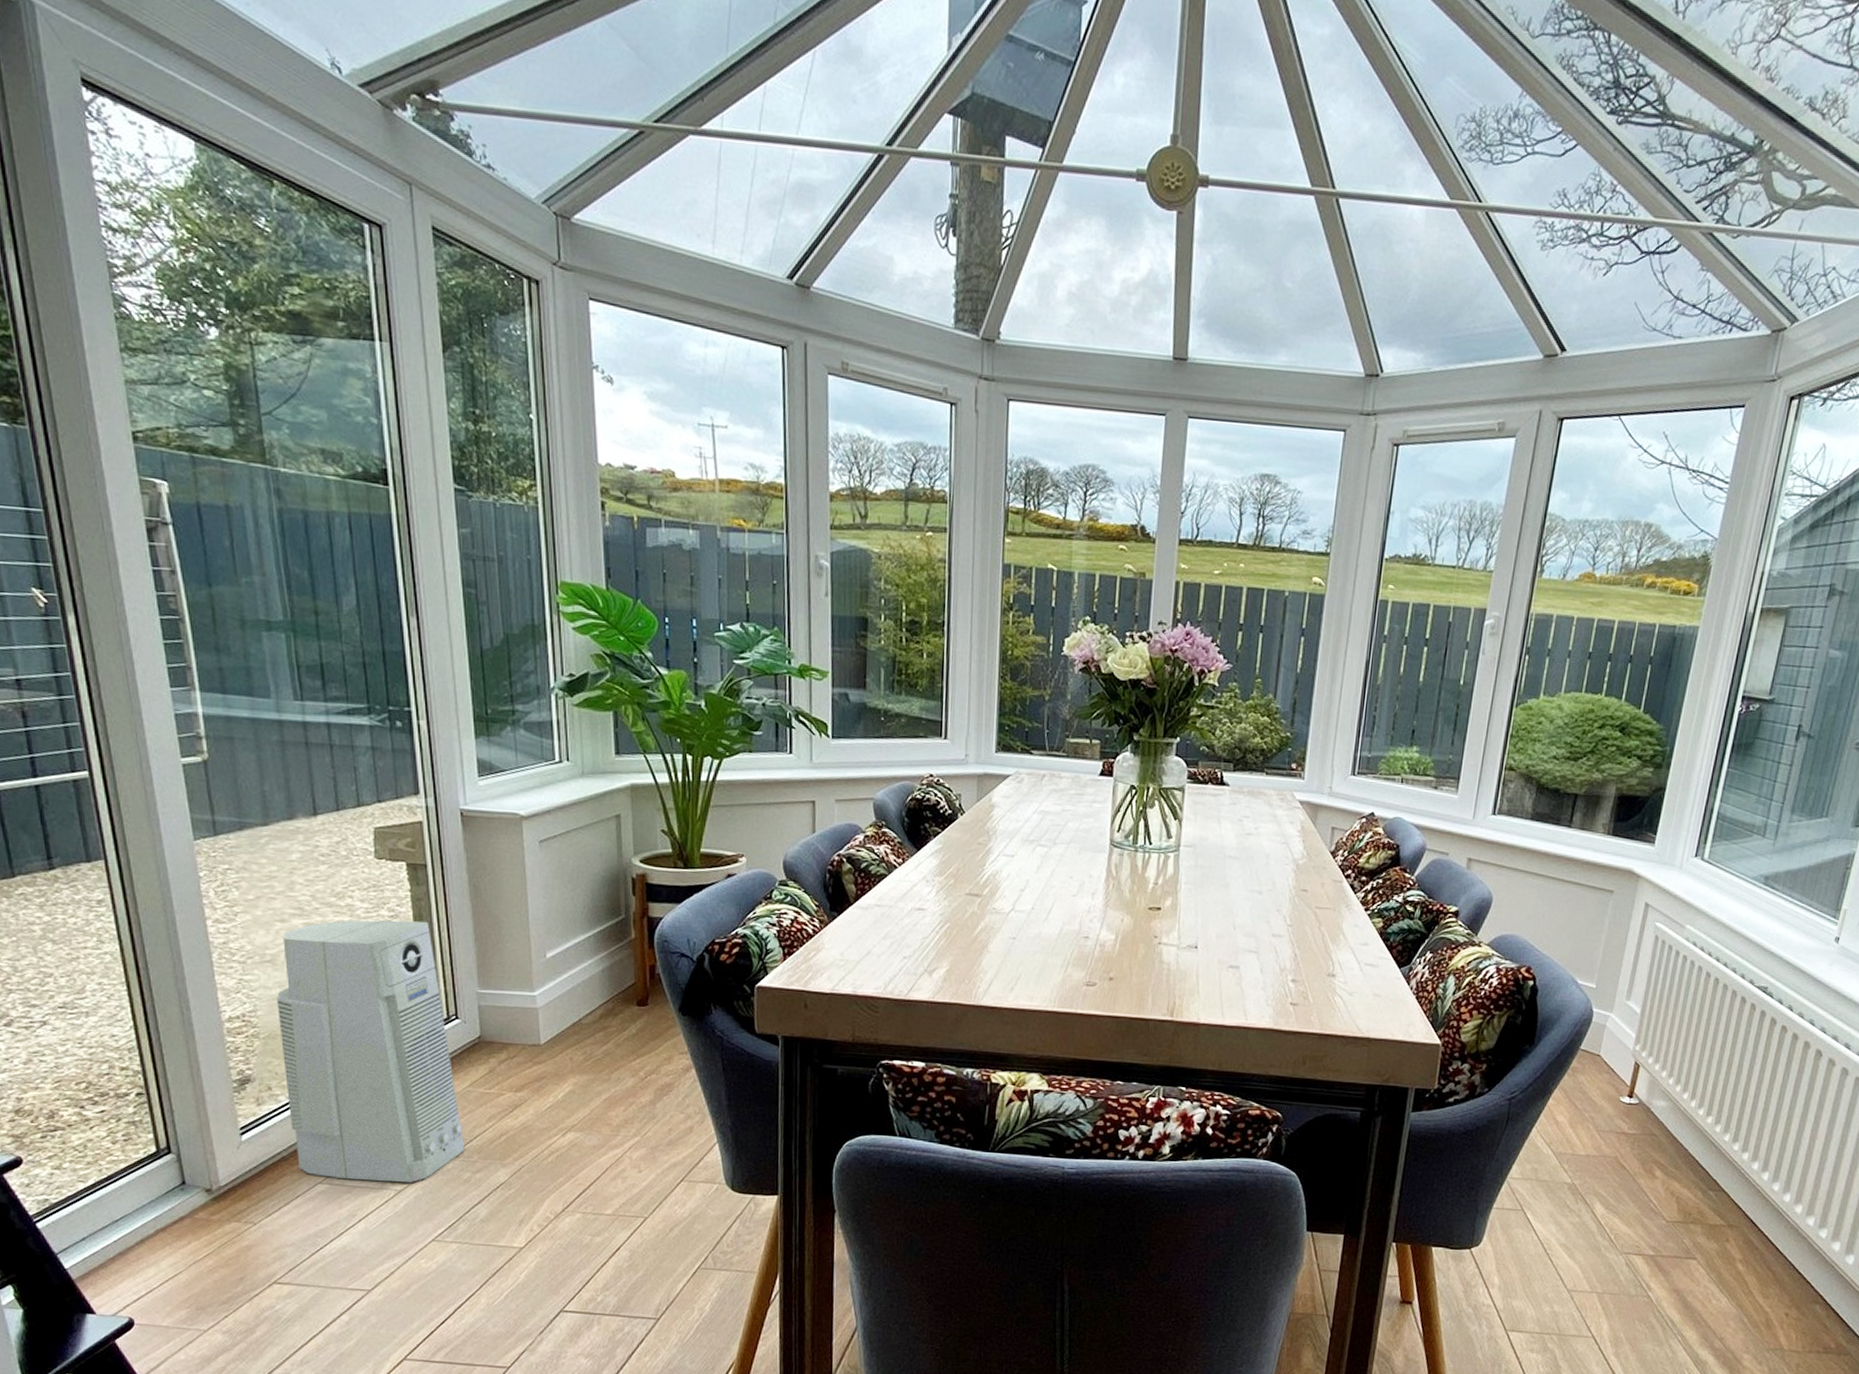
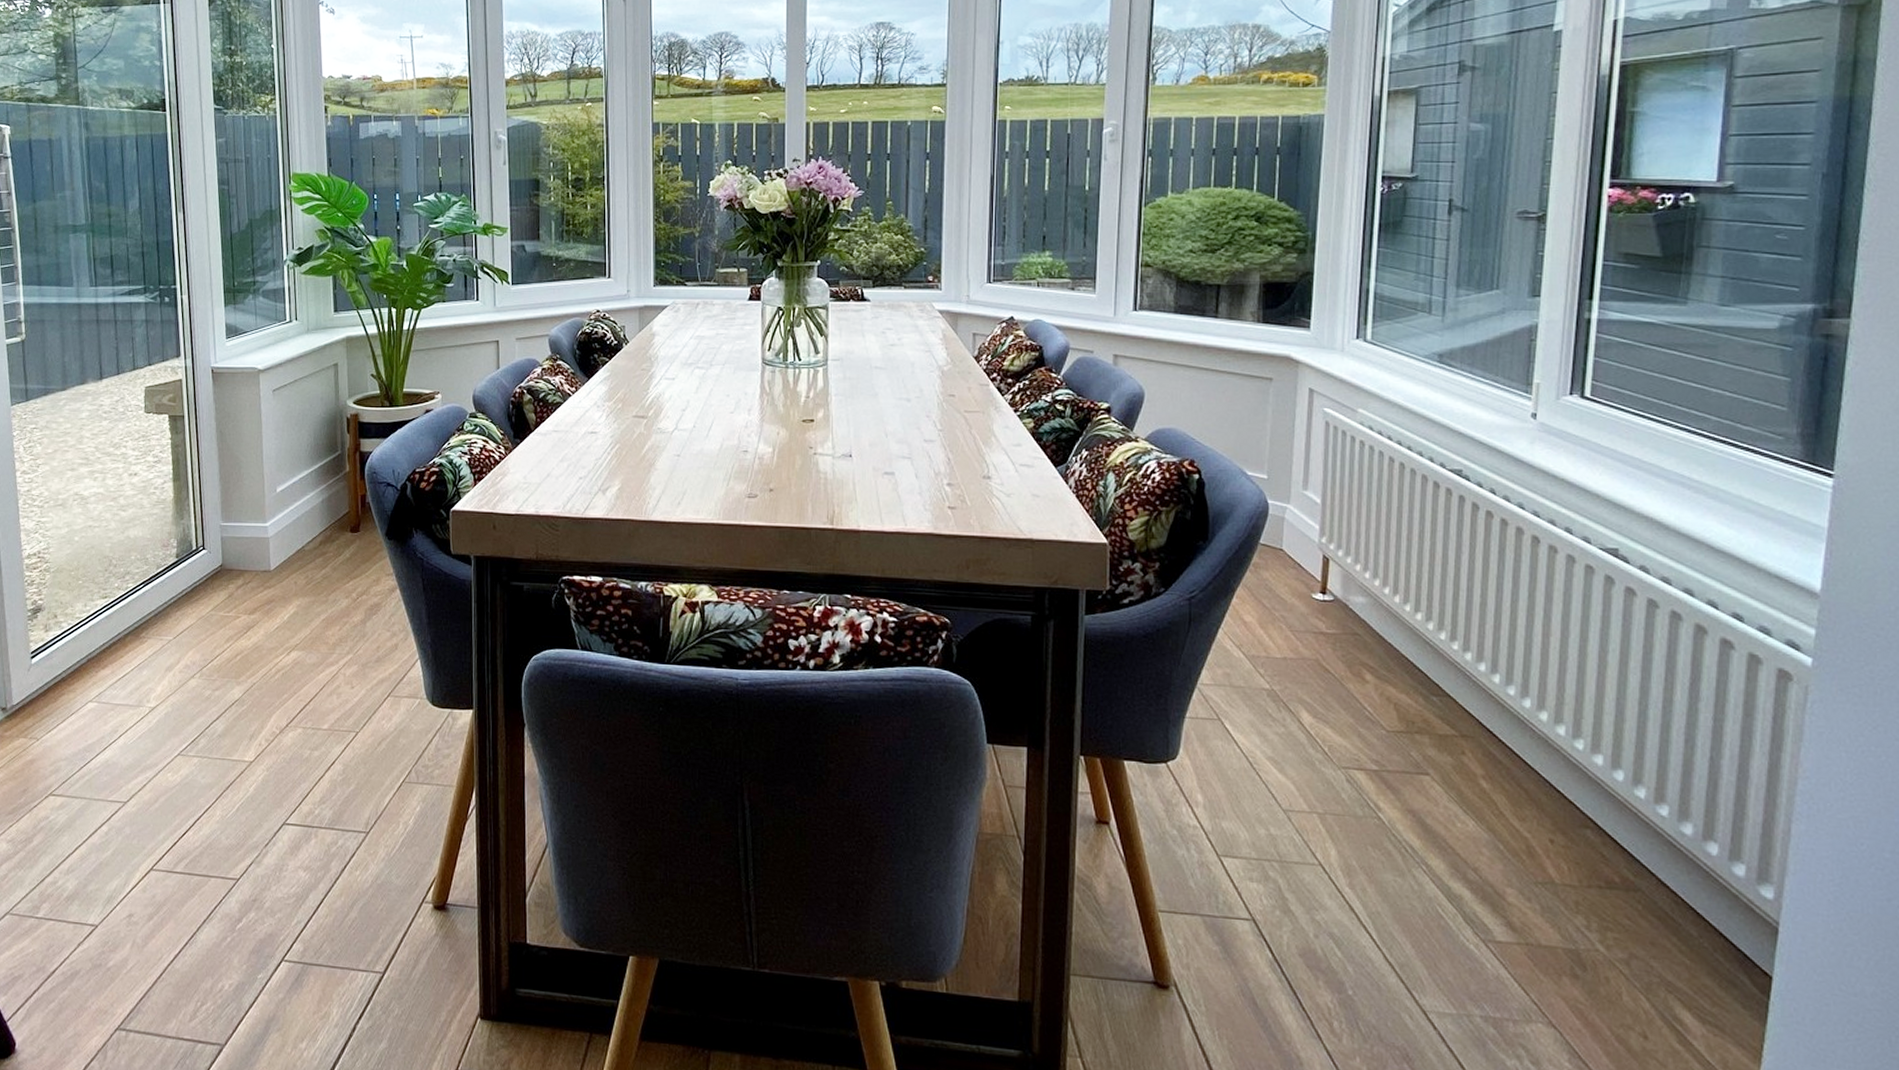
air purifier: present [277,920,465,1183] -> none [65,464,207,701]

